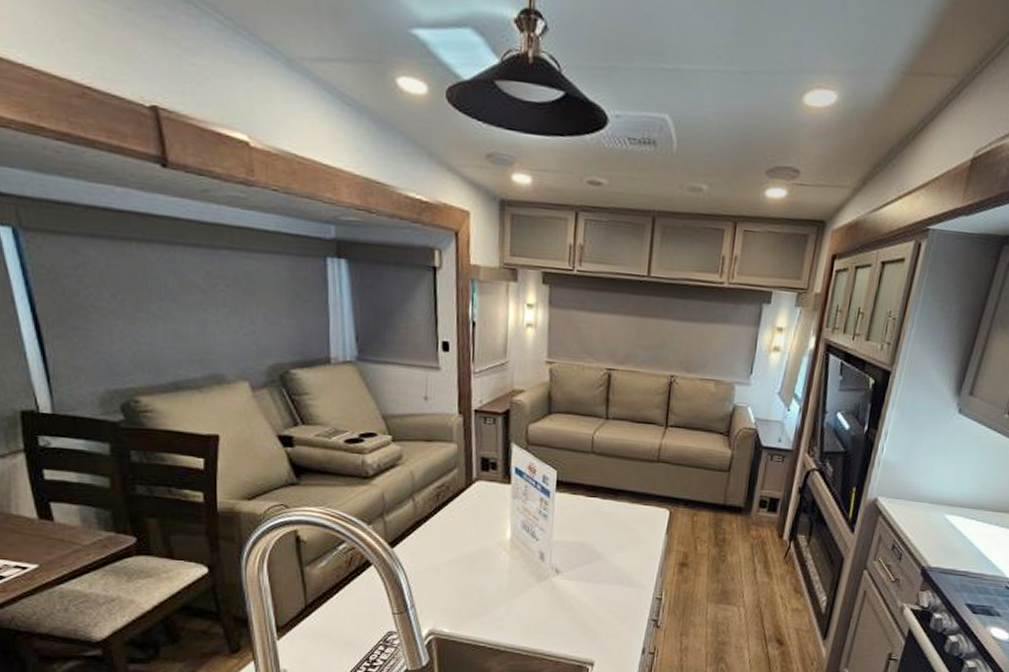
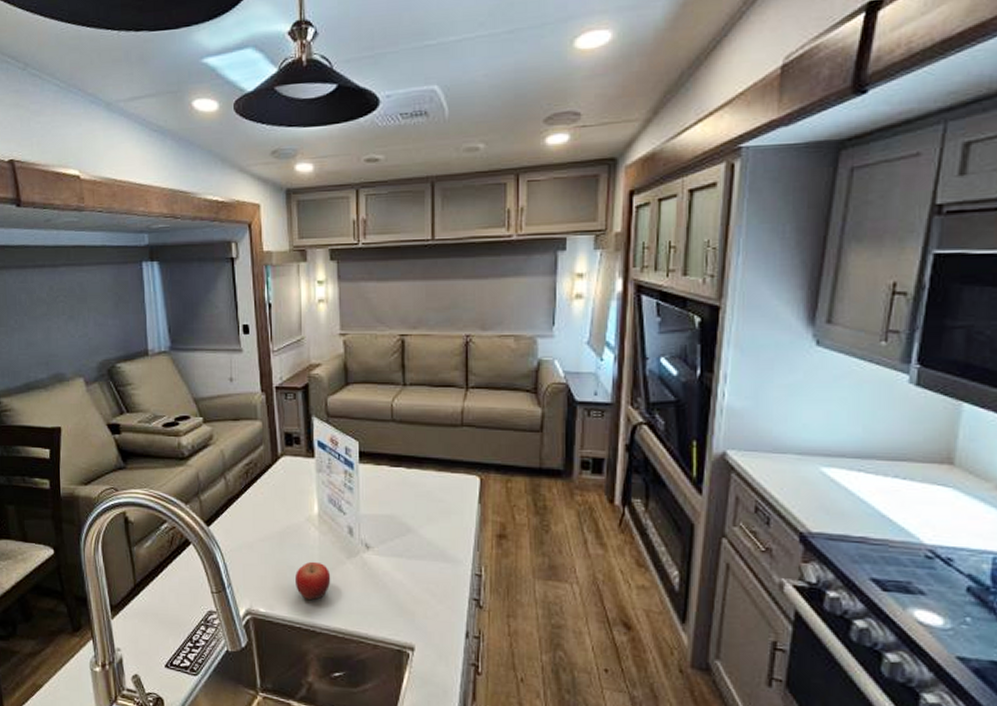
fruit: none [482,584,519,621] -> present [295,561,331,601]

